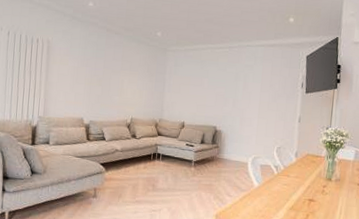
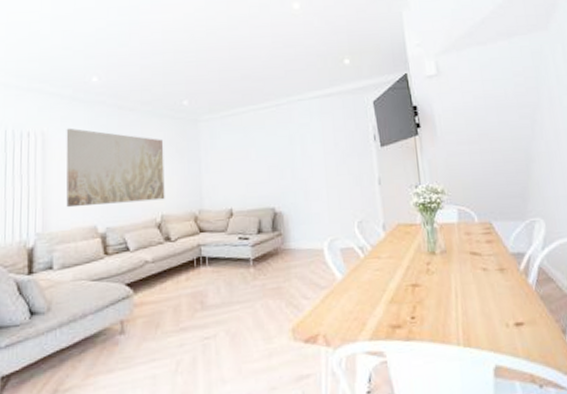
wall art: none [62,40,139,107] -> present [66,128,165,208]

